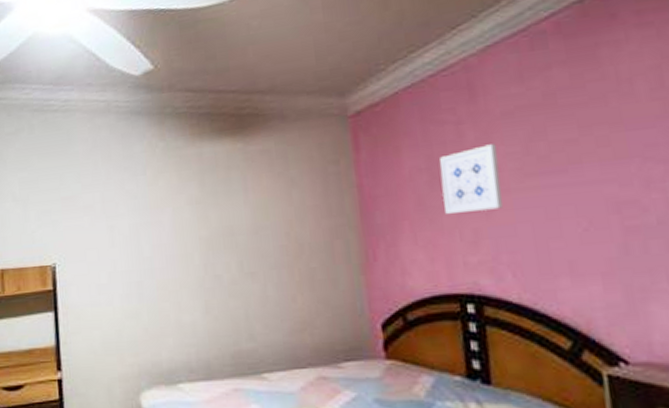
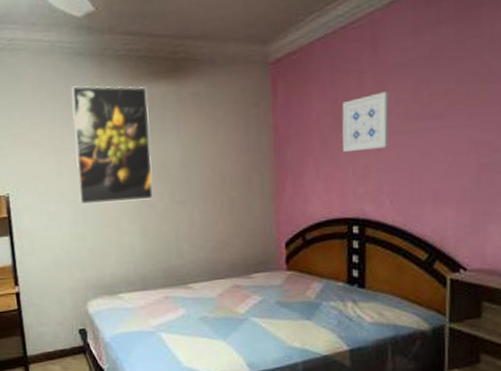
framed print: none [127,145,219,275] -> present [71,85,154,204]

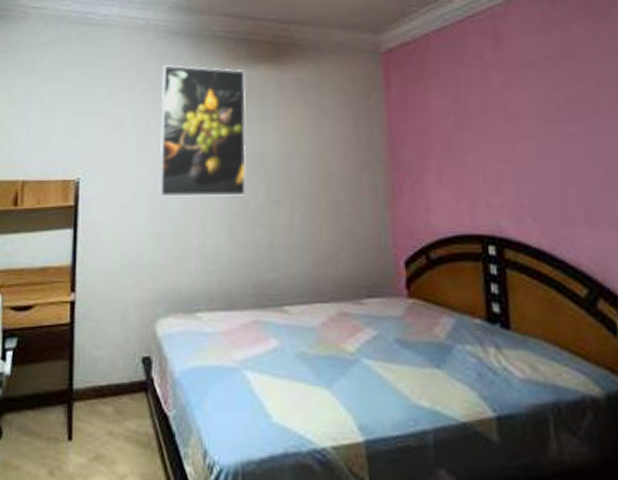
wall art: present [342,91,390,152] -> none [465,90,524,154]

